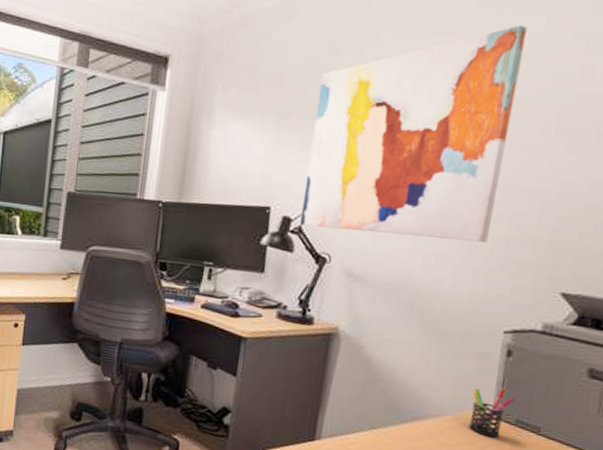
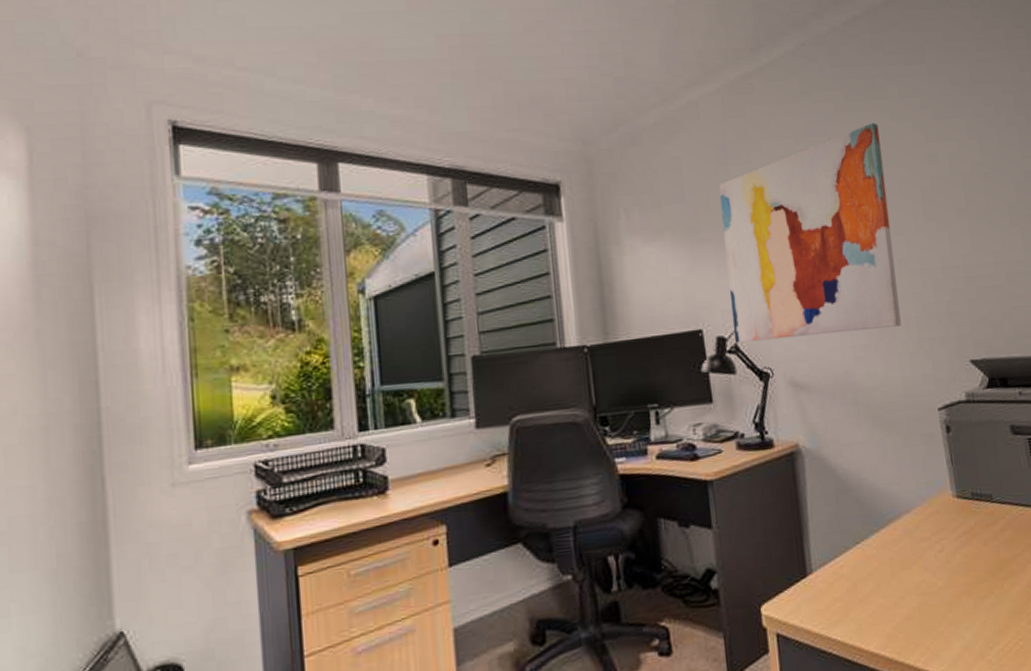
pen holder: present [469,388,515,438] -> none [929,466,965,519]

